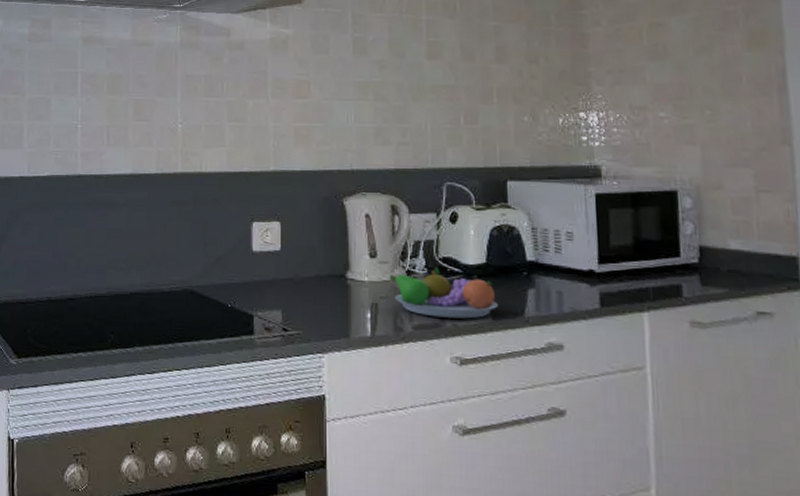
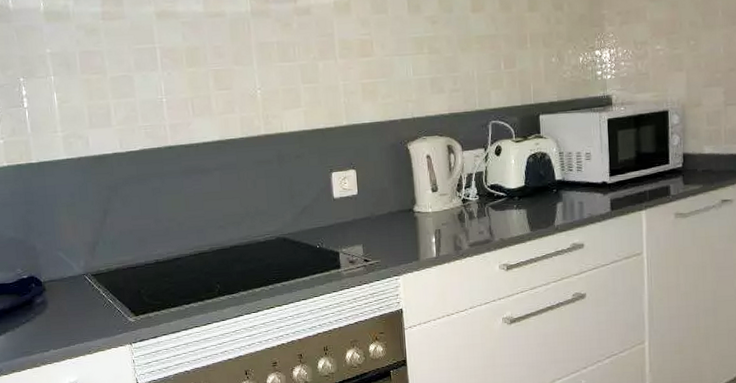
fruit bowl: present [389,267,498,319] -> none [448,194,534,235]

